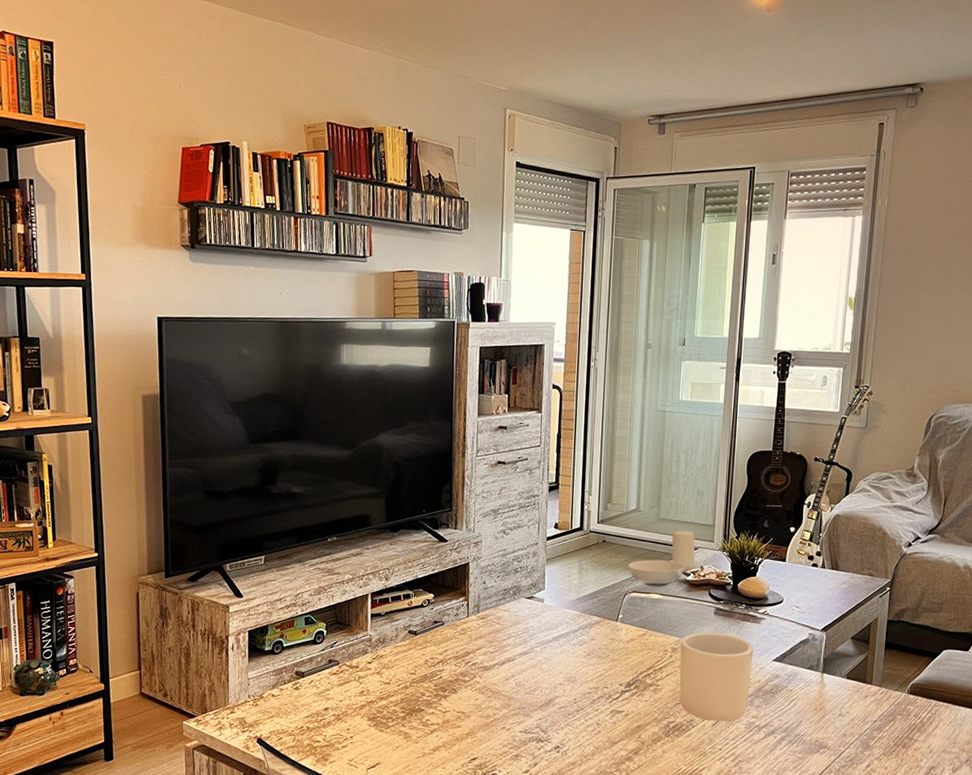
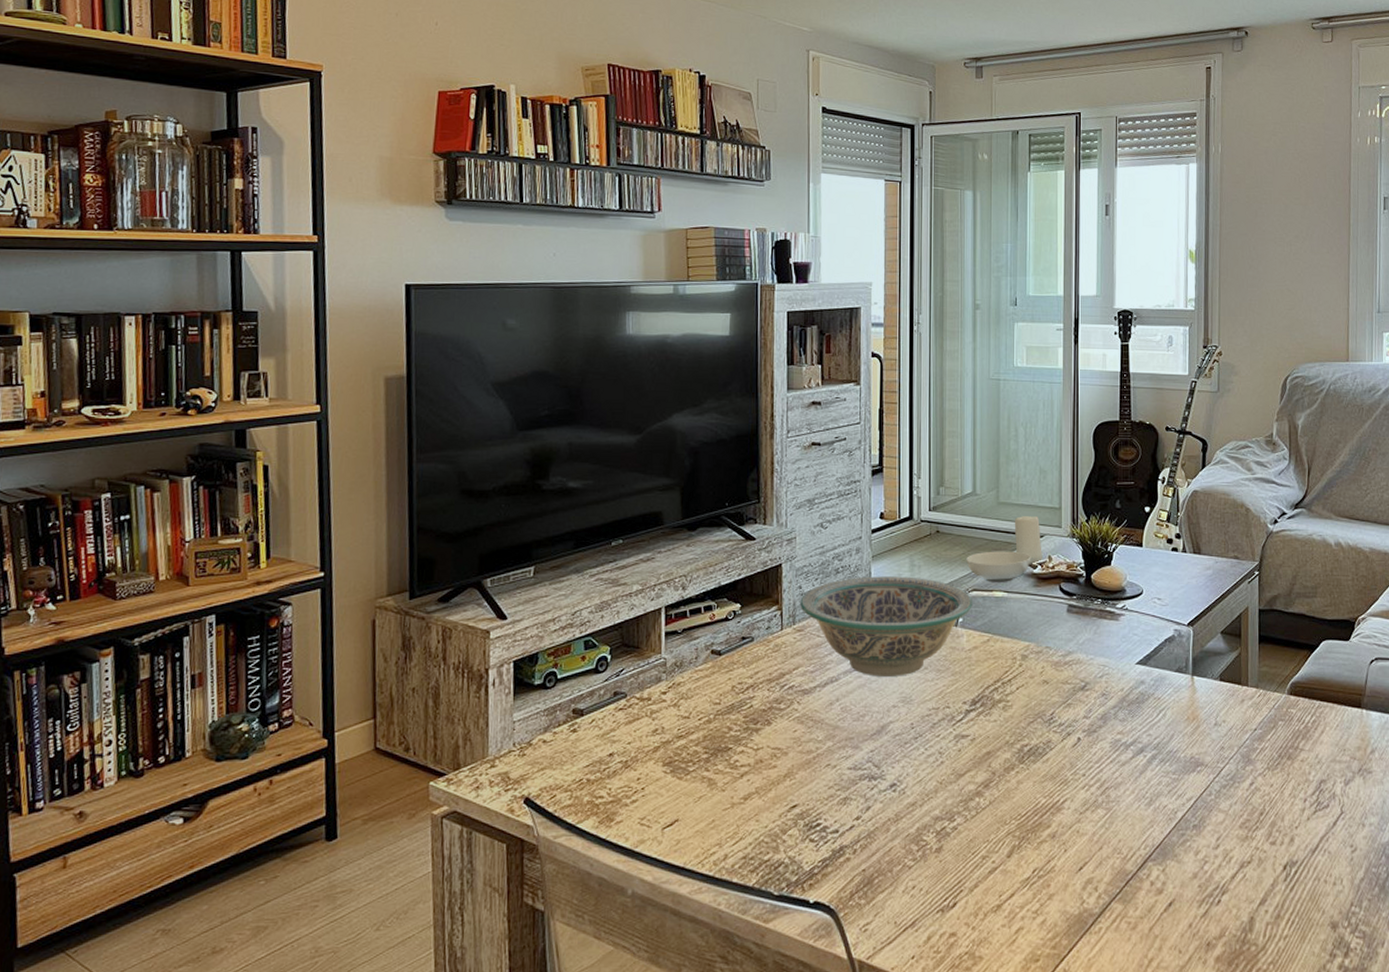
bowl: none [484,576,633,660] -> present [800,576,974,677]
mug: present [679,632,753,722] -> none [1030,633,1113,741]

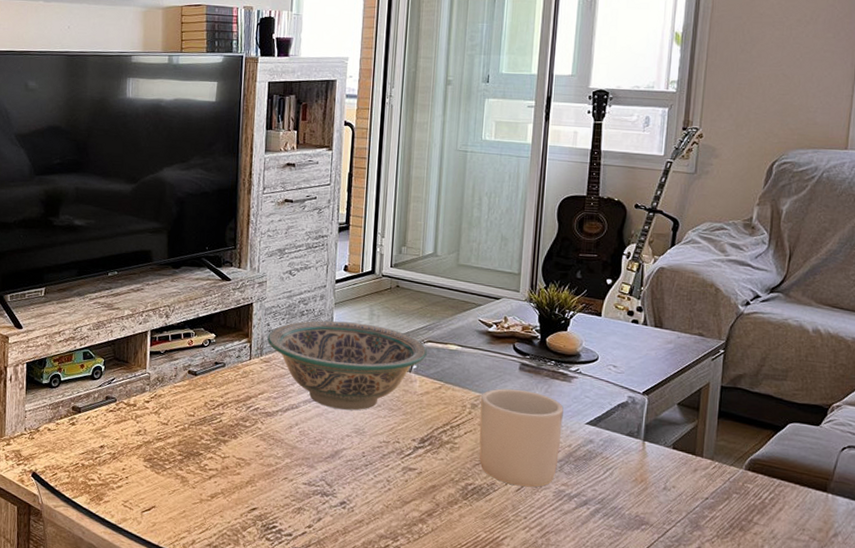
bowl: present [966,551,1031,583] -> none [423,307,487,338]
candle: present [1014,515,1042,565] -> none [472,278,499,324]
mug: none [1030,633,1113,741] -> present [479,388,564,488]

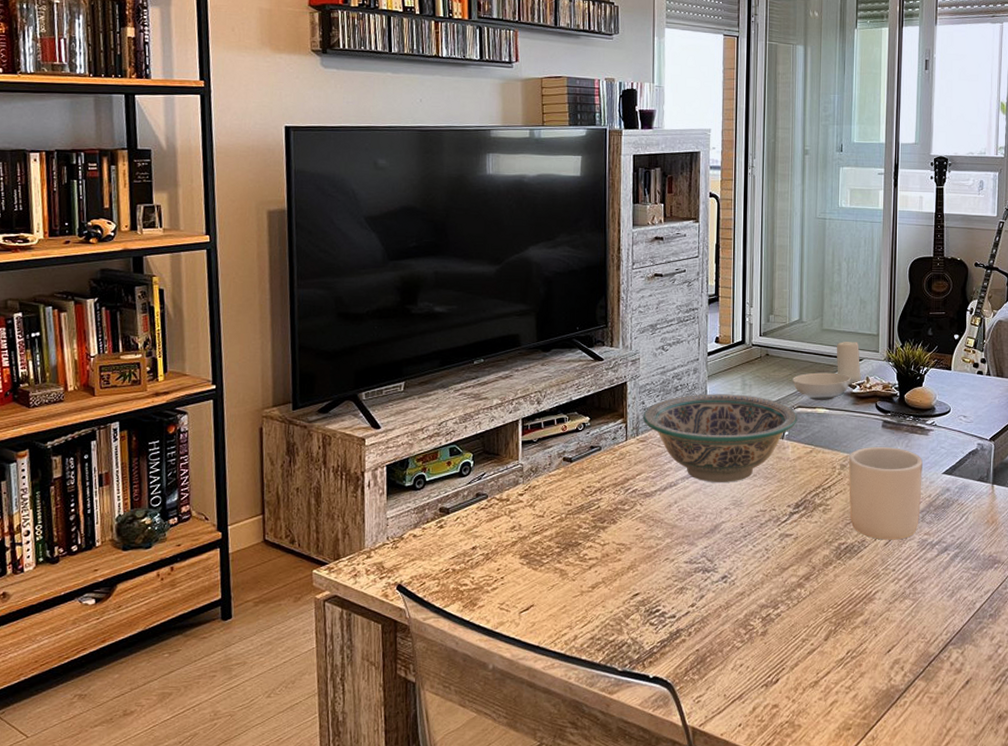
bowl: none [423,307,487,338] -> present [792,372,851,401]
candle: none [472,278,499,324] -> present [836,341,861,386]

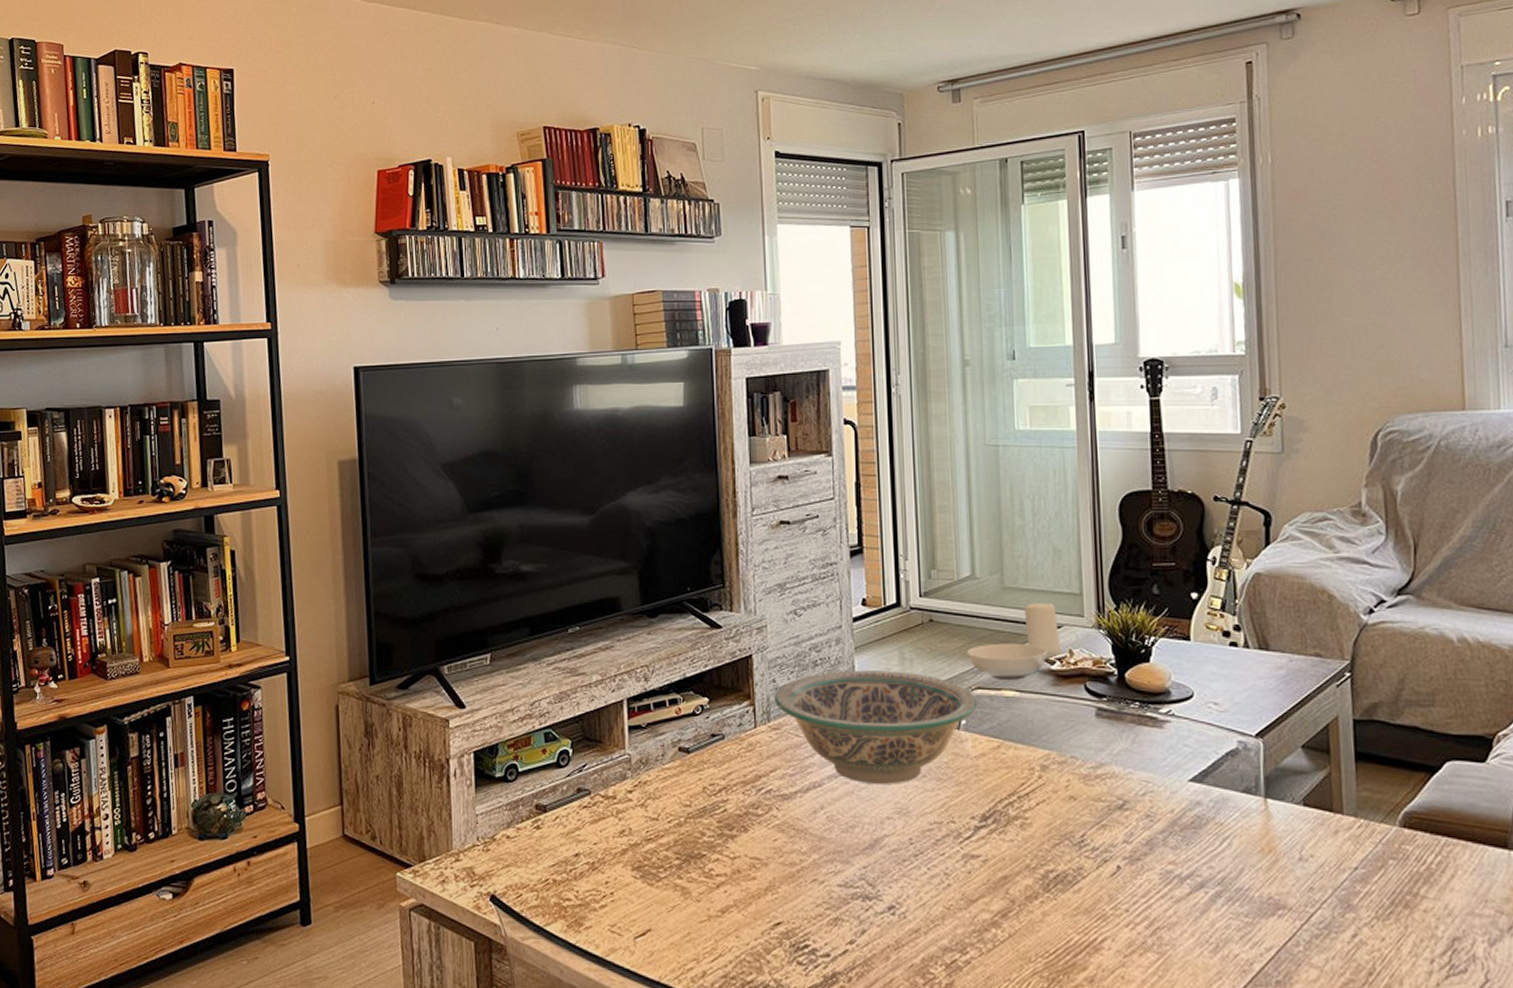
mug: present [848,446,923,540] -> none [1051,741,1160,870]

